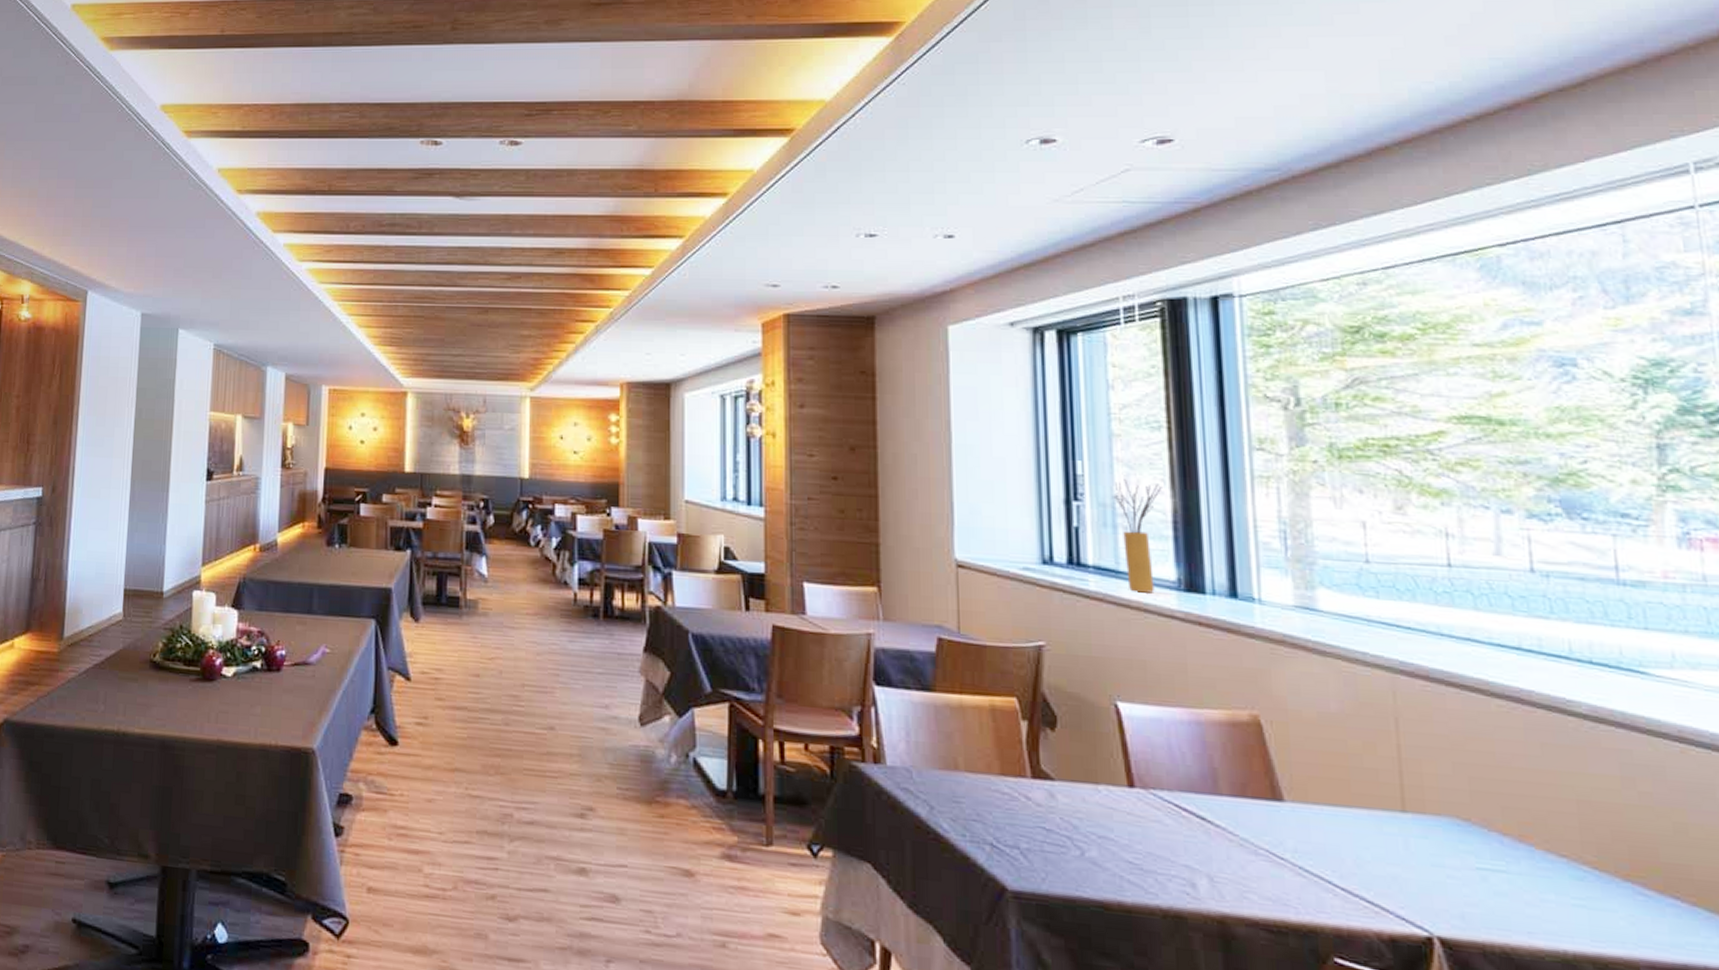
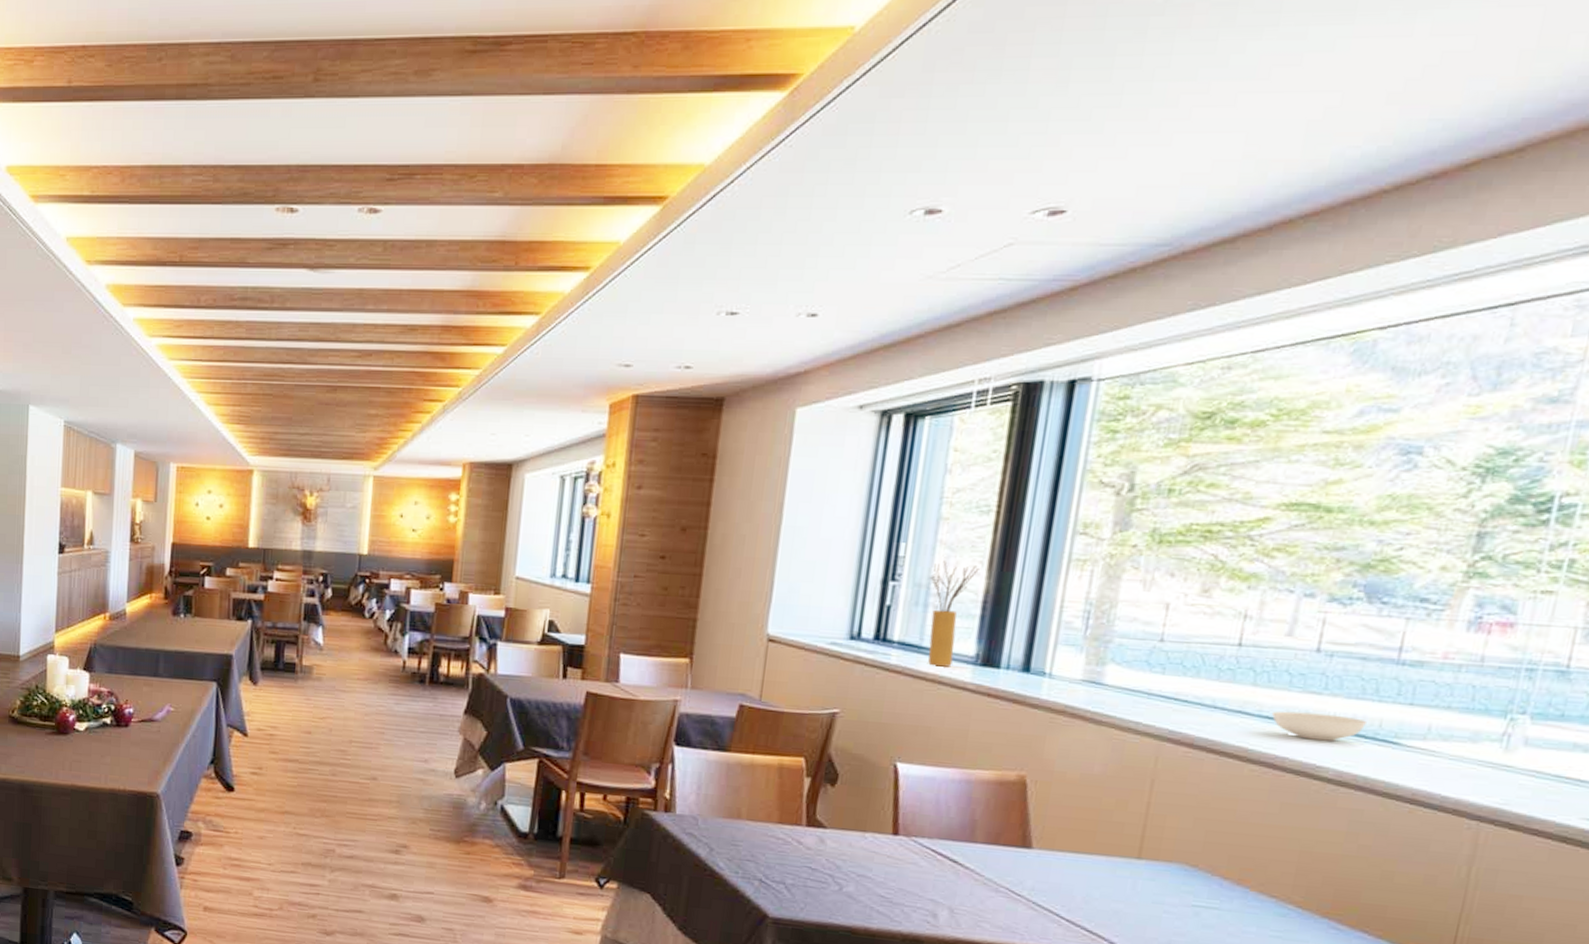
bowl: none [1502,637,1605,672] -> present [1271,711,1366,741]

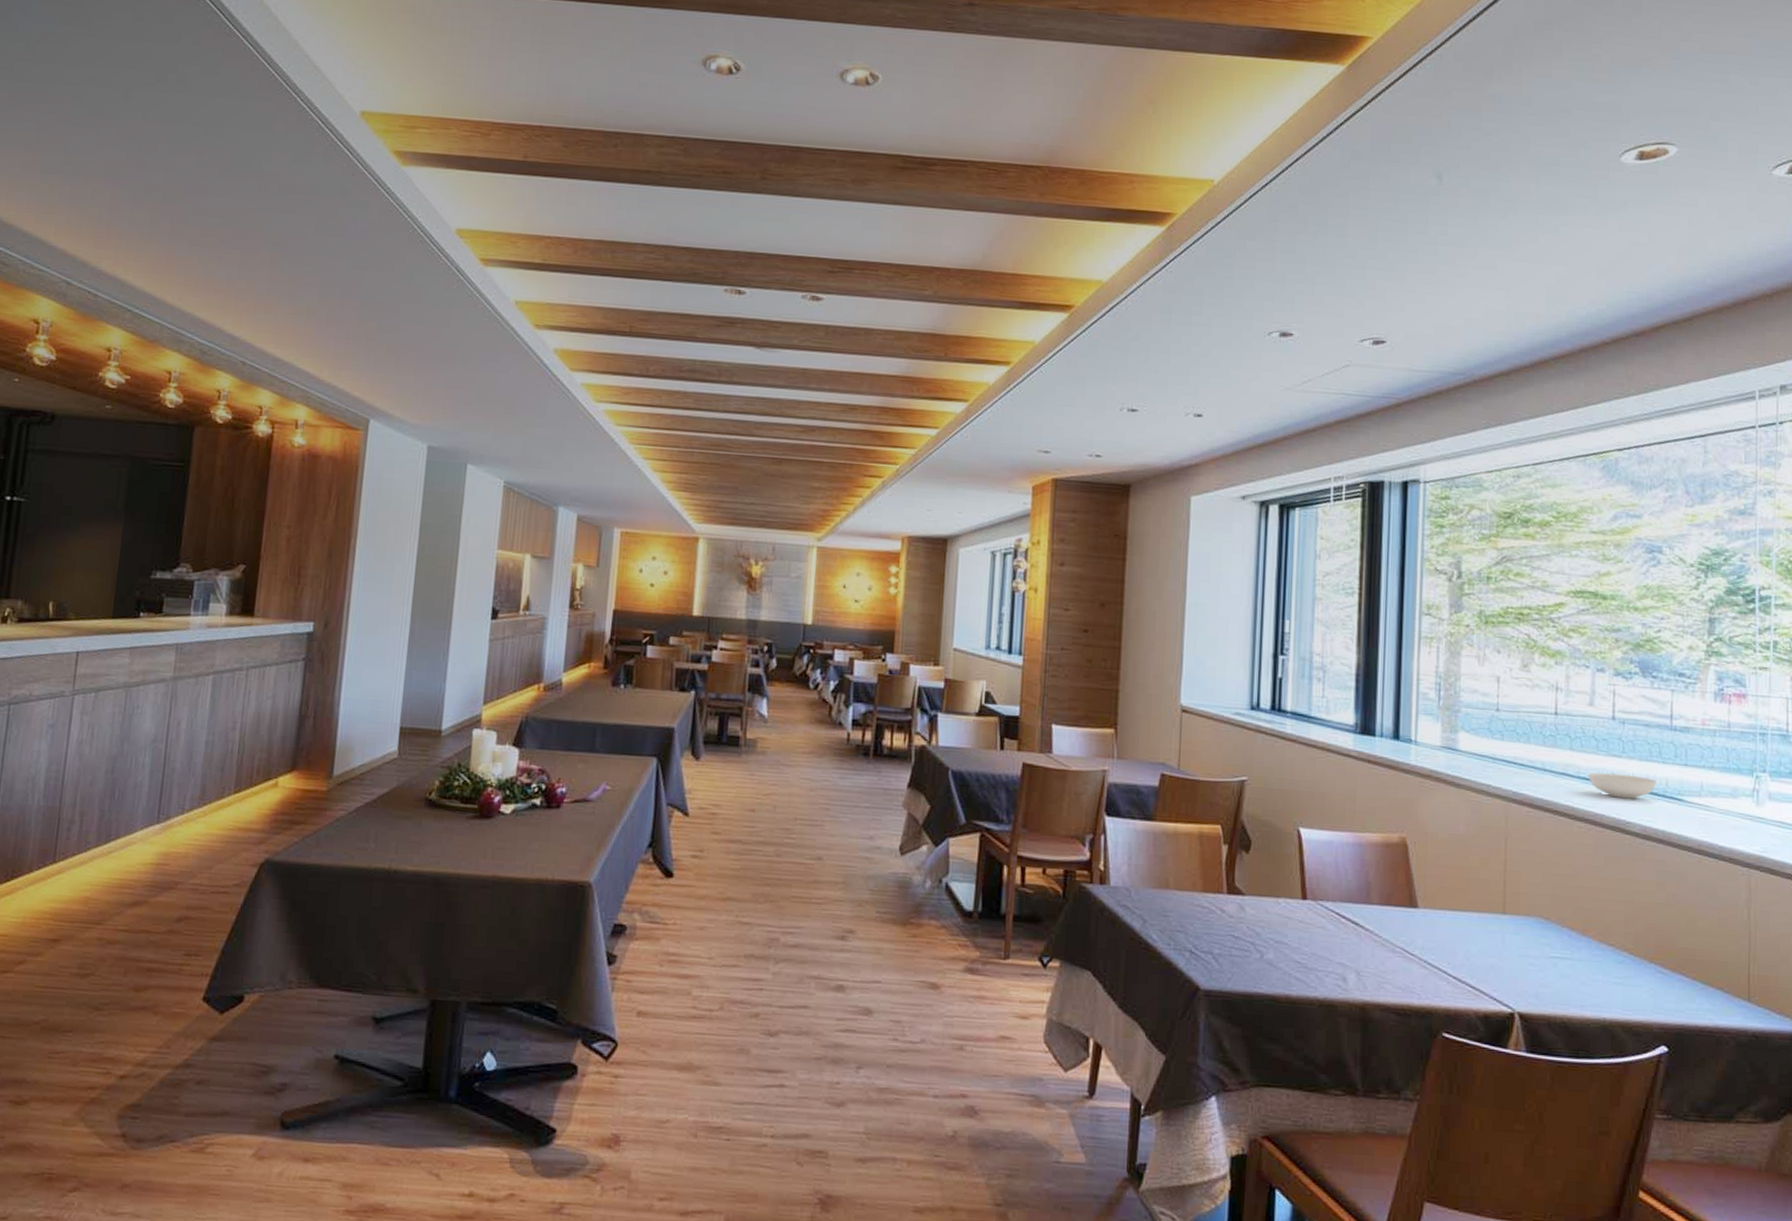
vase: present [928,561,979,667] -> none [1311,637,1350,736]

